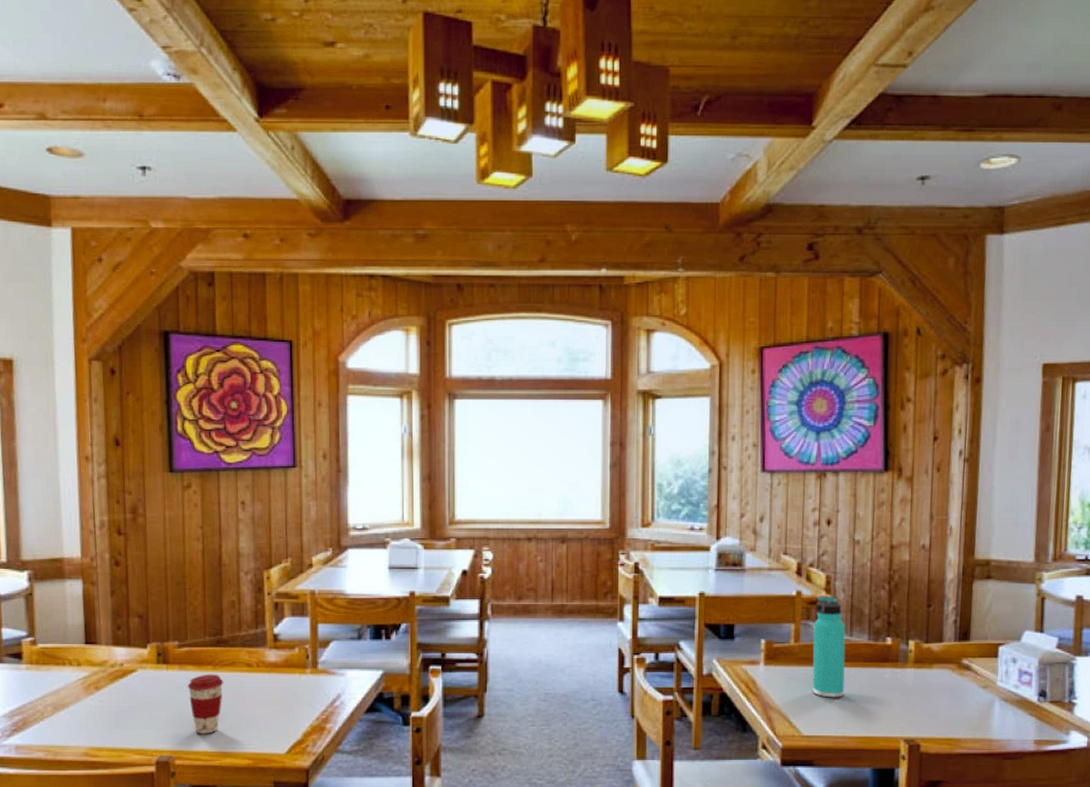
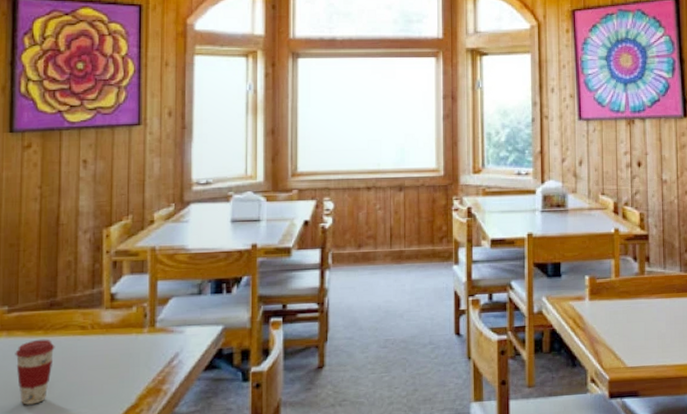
thermos bottle: present [812,596,846,698] -> none [630,231,662,329]

